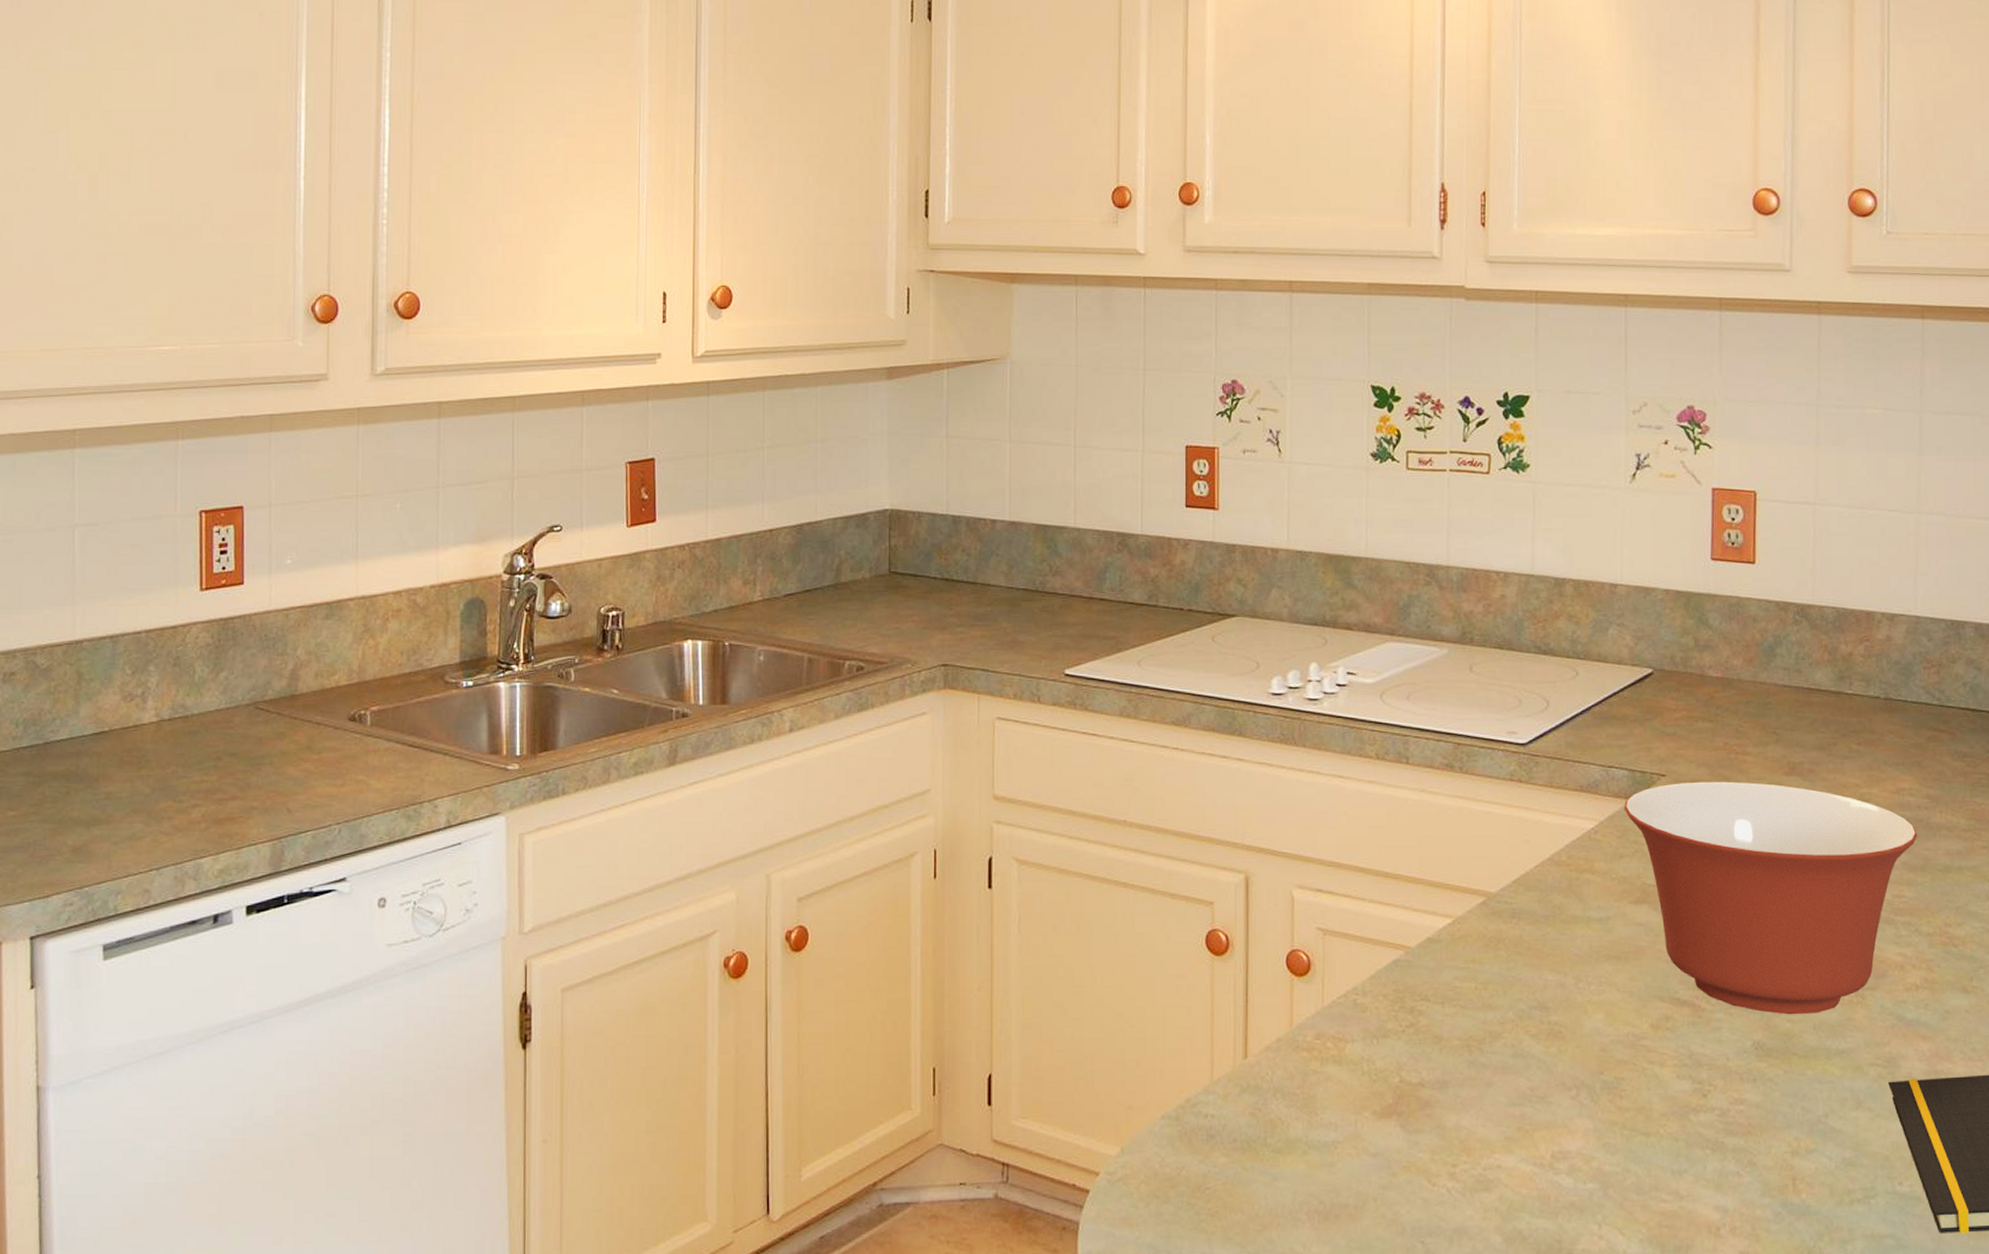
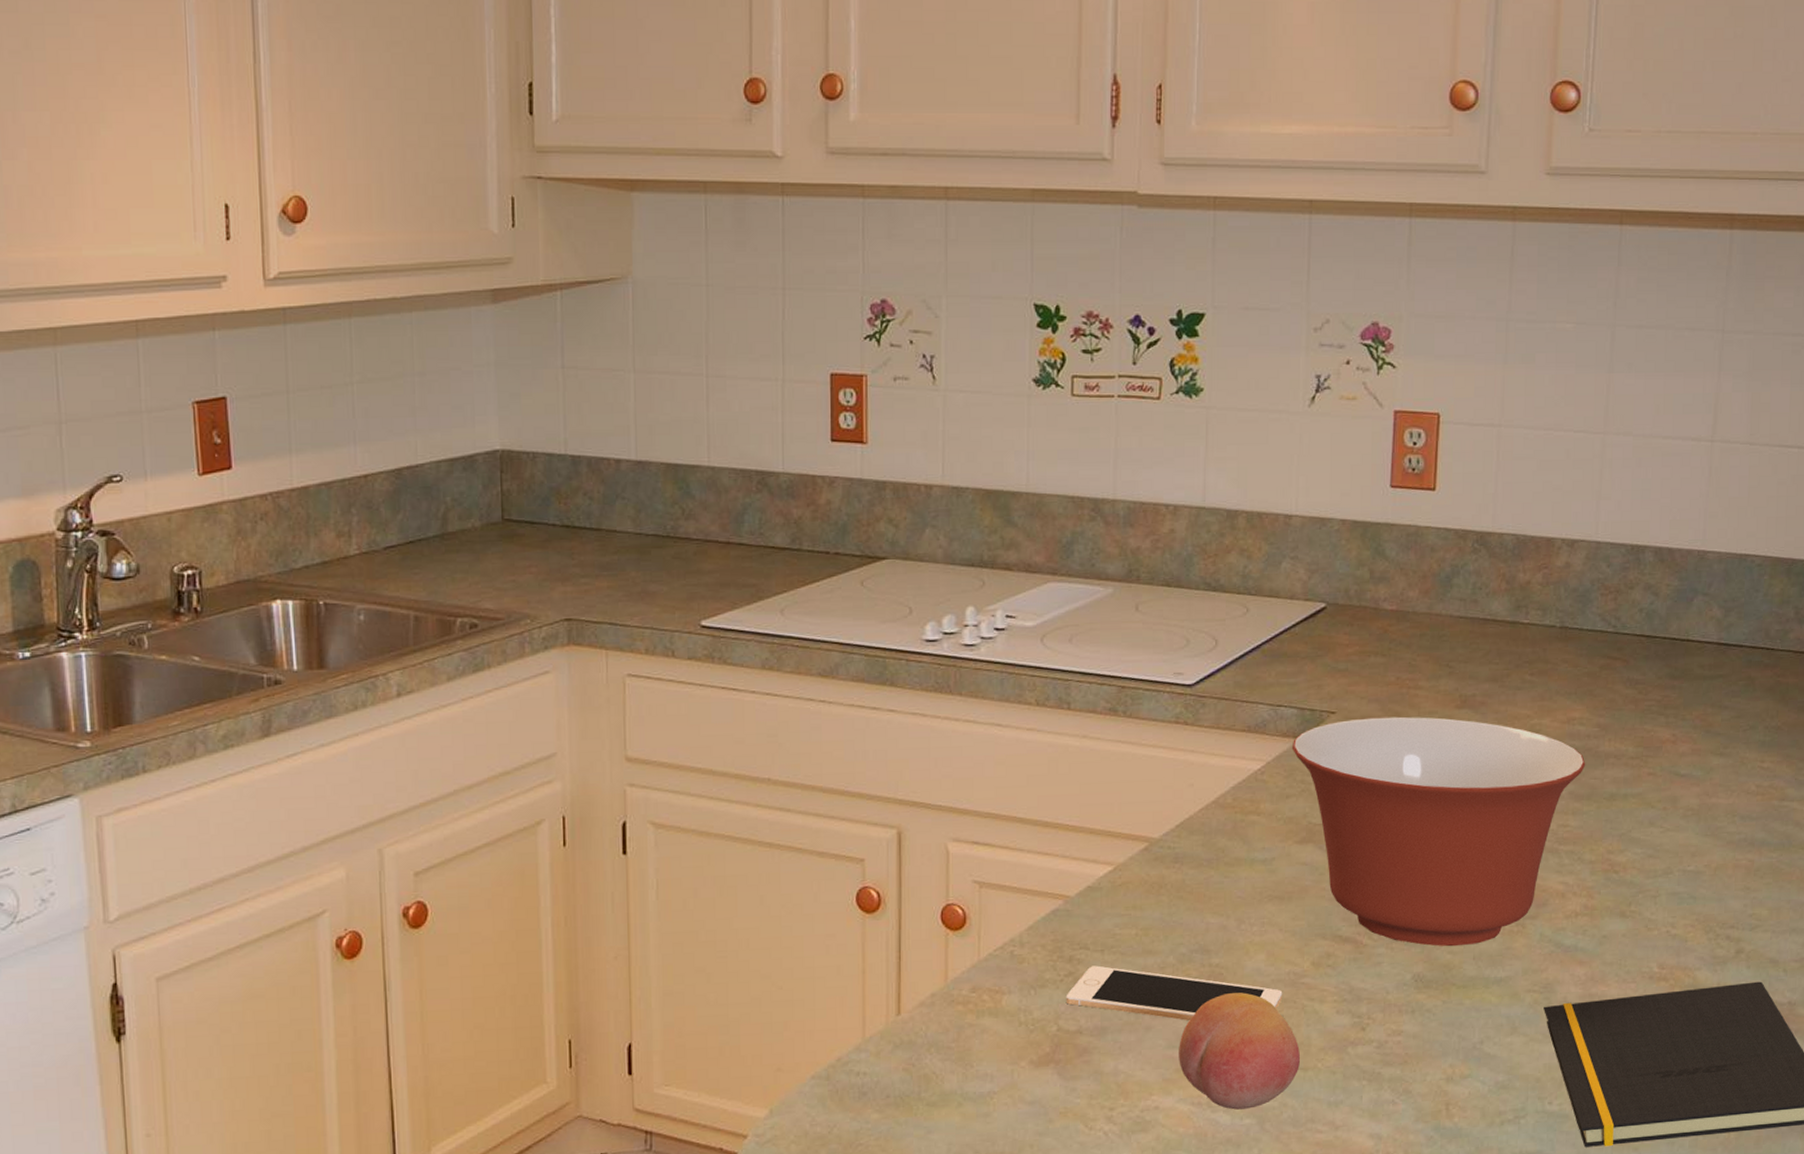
cell phone: none [1407,1018,1622,1078] -> present [1066,965,1283,1020]
fruit: none [1520,1052,1643,1173] -> present [1179,992,1301,1110]

